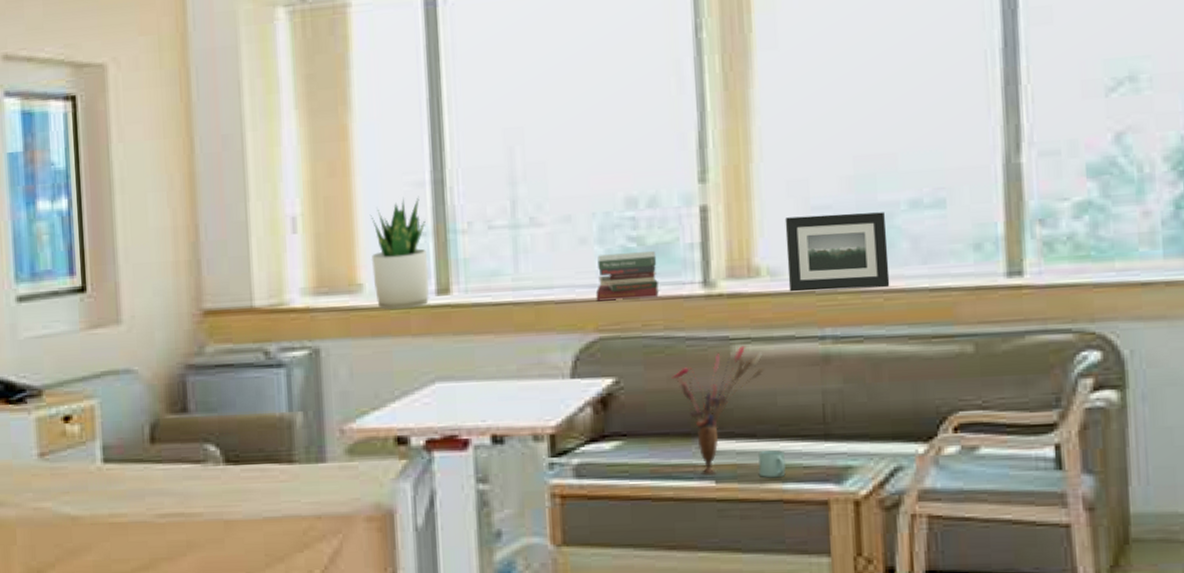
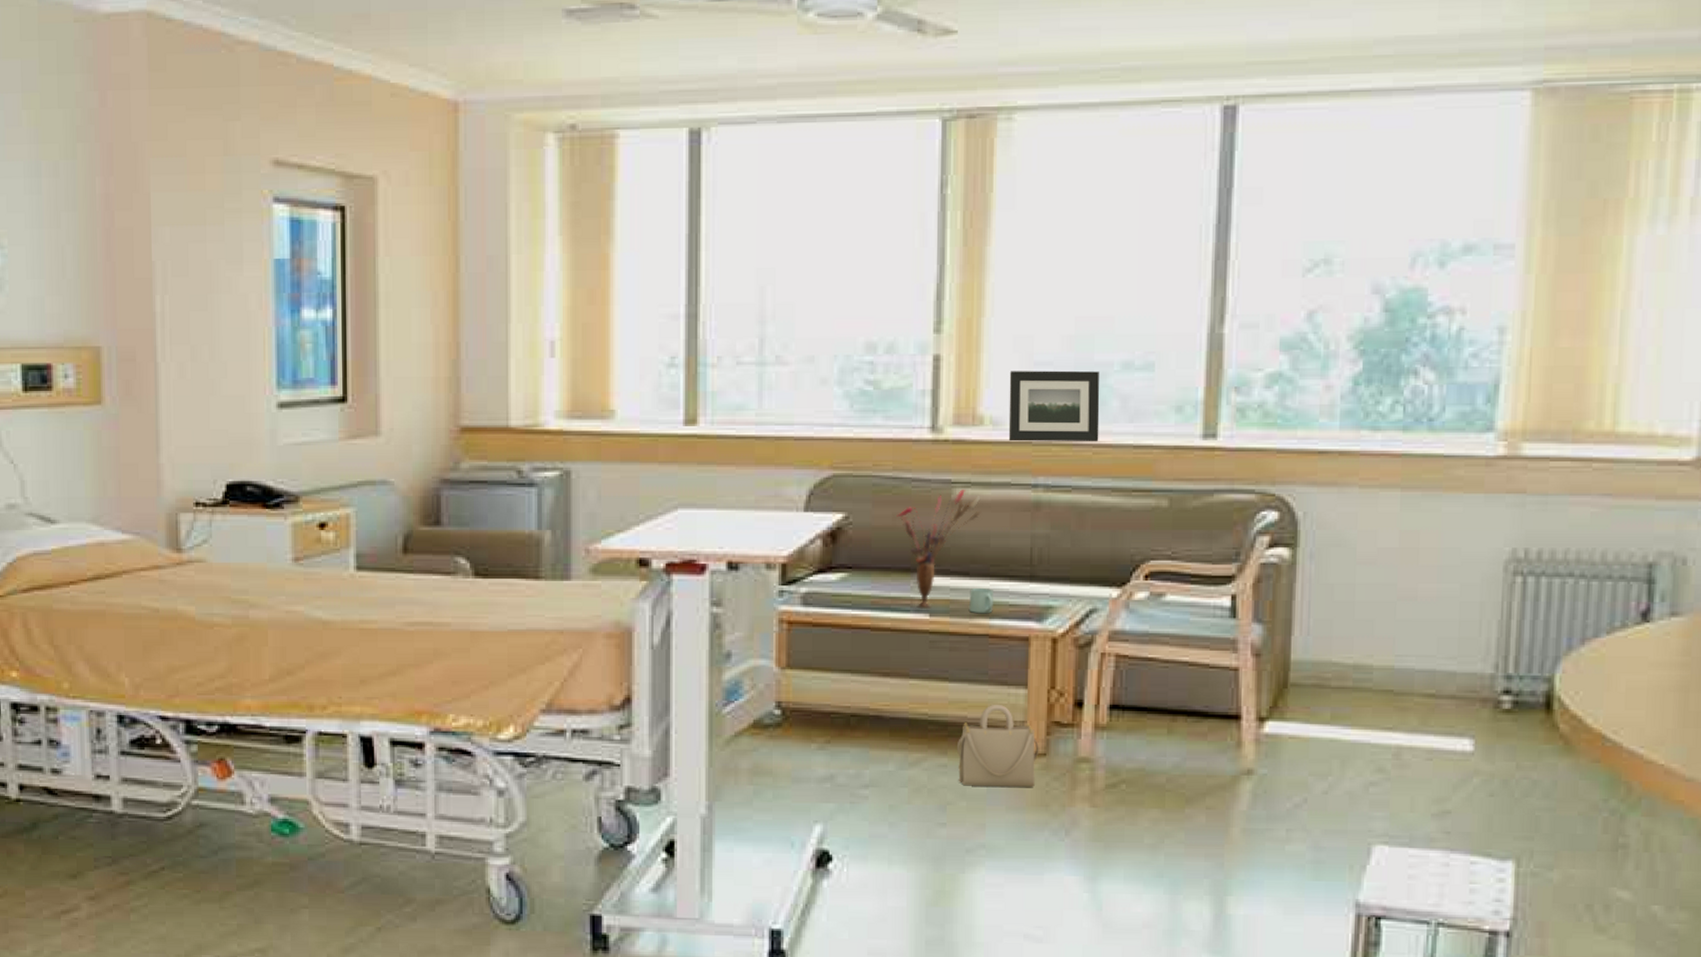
planter: present [369,195,429,310] -> none [624,328,678,437]
books: present [595,251,660,301] -> none [832,395,891,440]

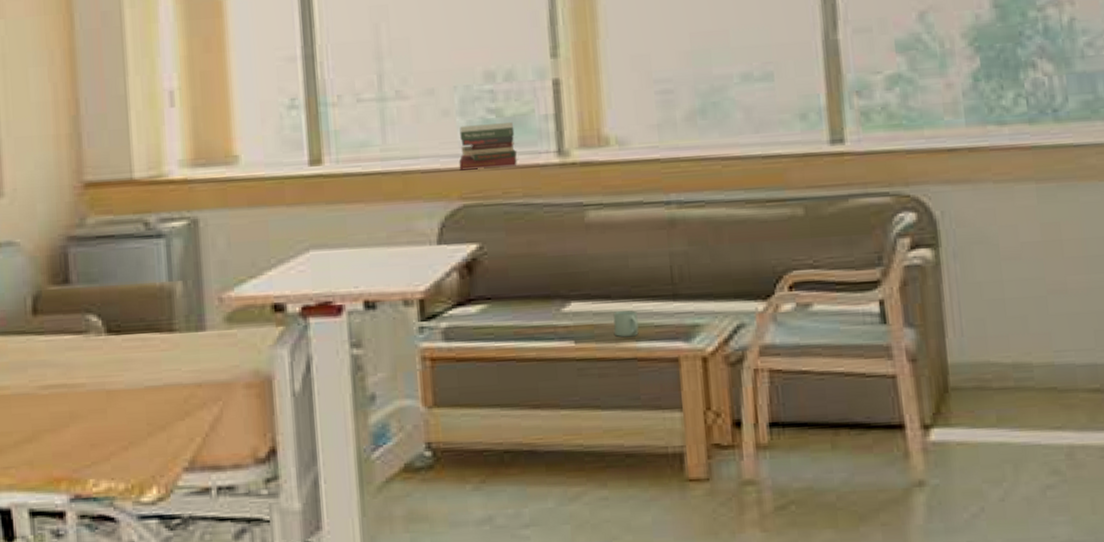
books: none [832,395,891,440] -> present [458,122,518,171]
bouquet: present [897,490,981,610] -> none [531,212,616,337]
handbag: present [957,704,1039,787] -> none [617,429,702,519]
picture frame: present [1008,370,1100,442] -> none [630,85,727,160]

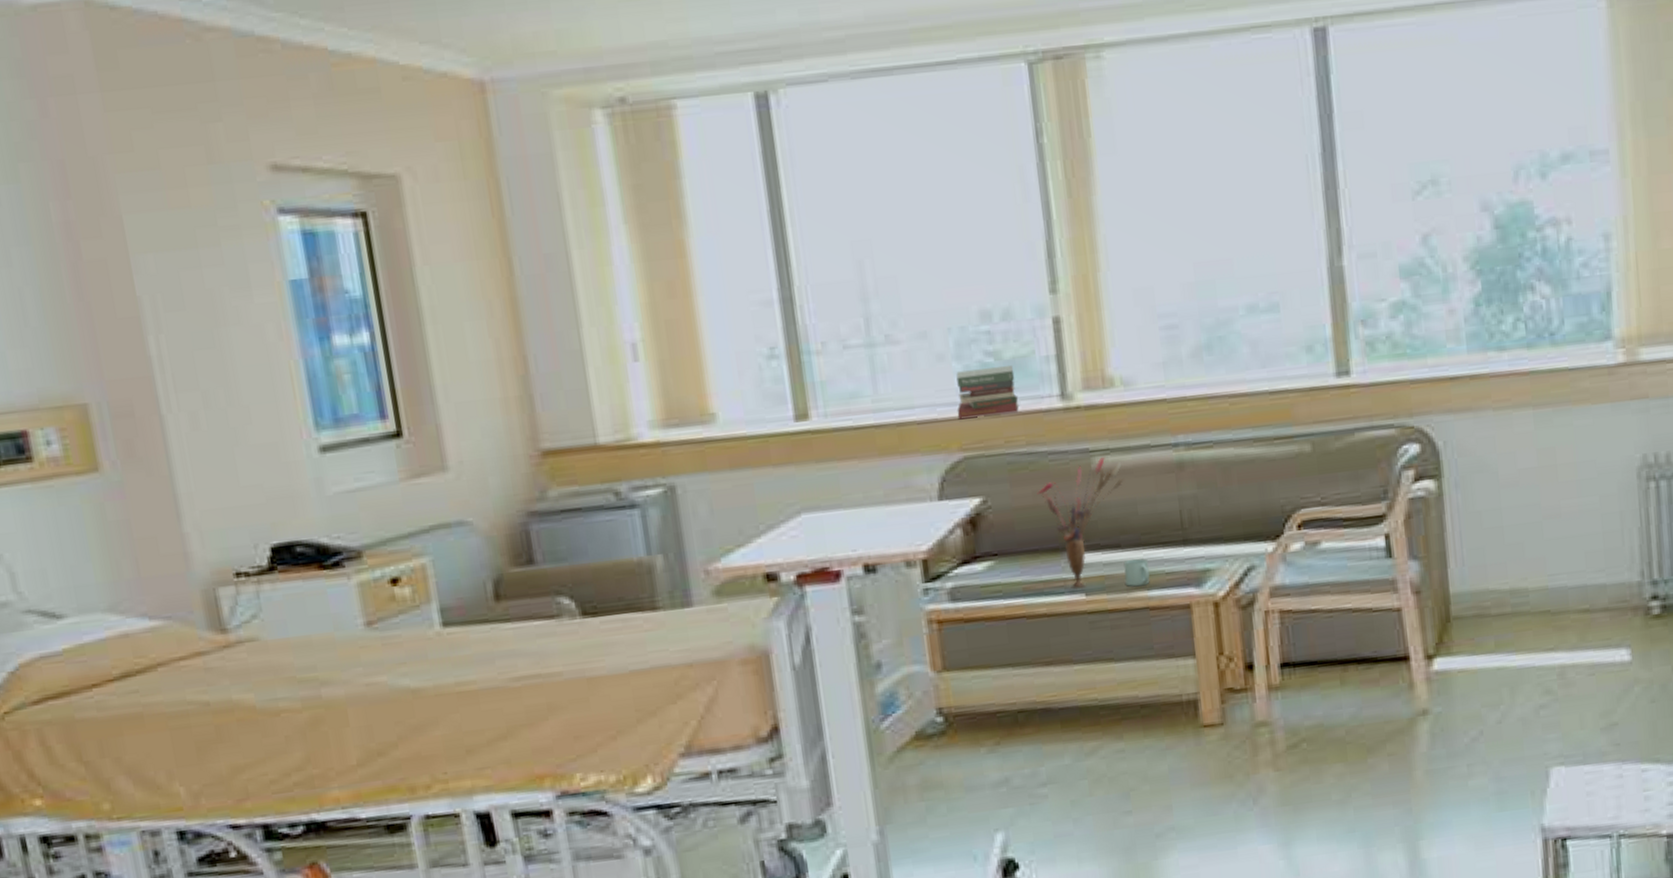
bouquet: none [531,212,616,337] -> present [1037,457,1124,590]

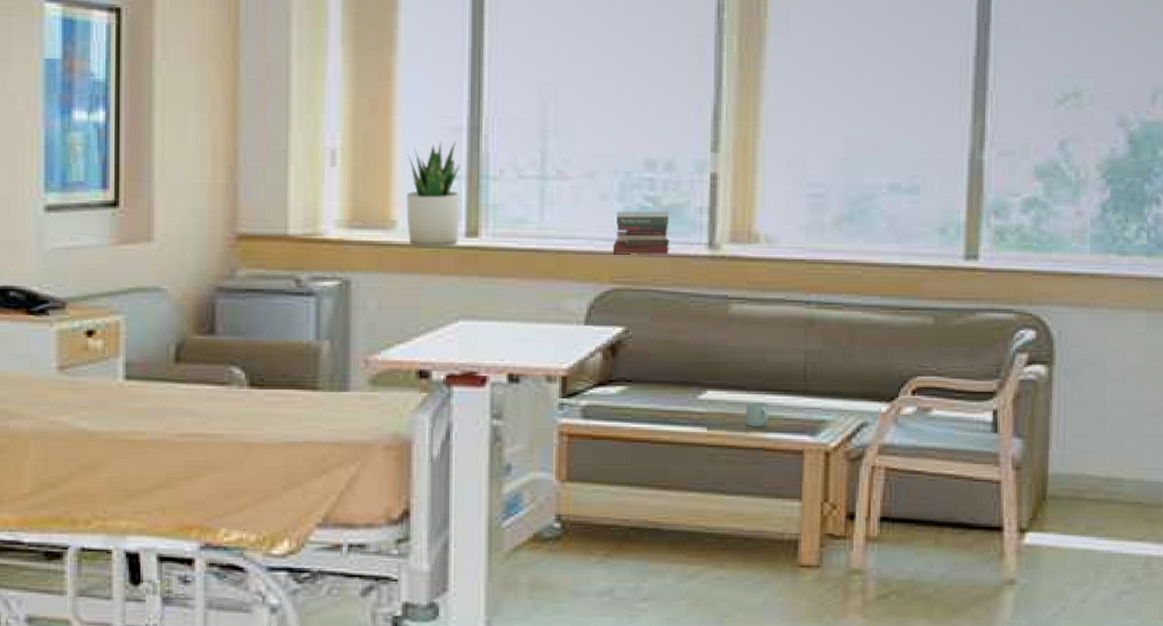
planter: none [716,315,788,440] -> present [405,140,460,249]
bouquet: present [1037,457,1124,590] -> none [675,305,757,424]

